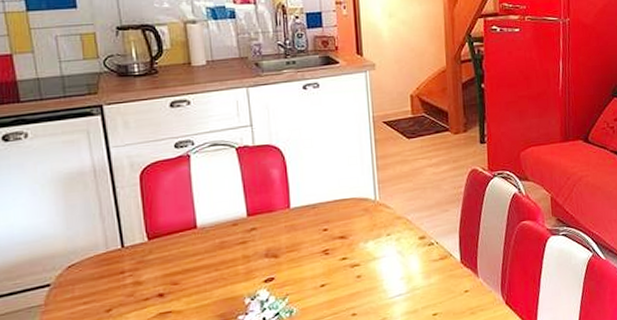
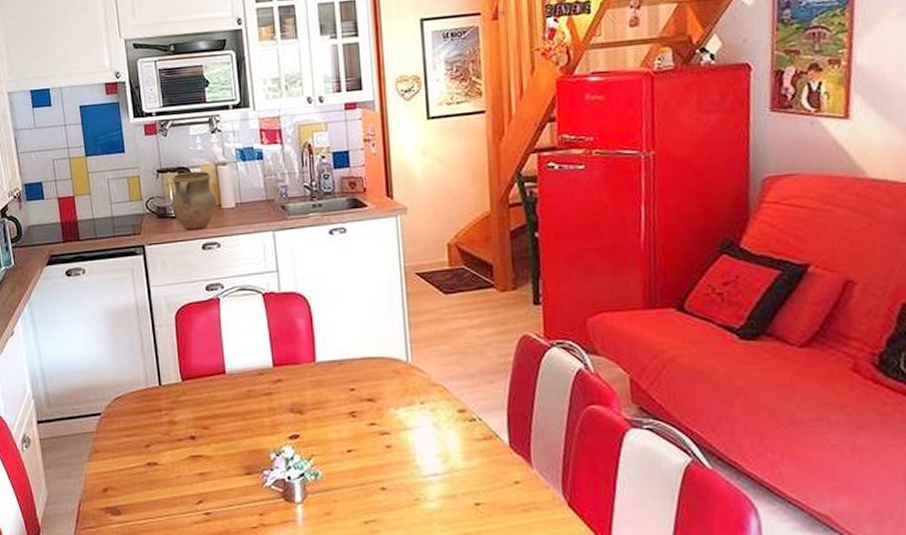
ceramic jug: none [133,28,186,89] -> present [170,171,217,230]

